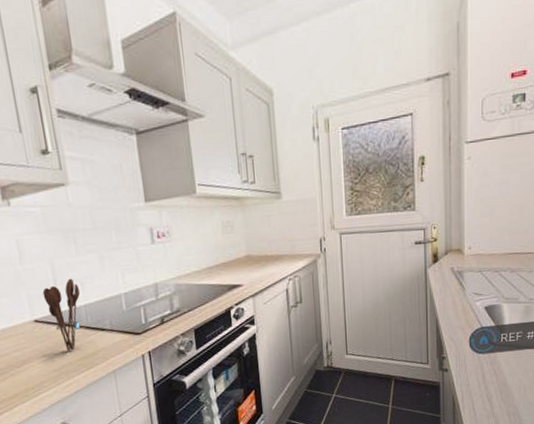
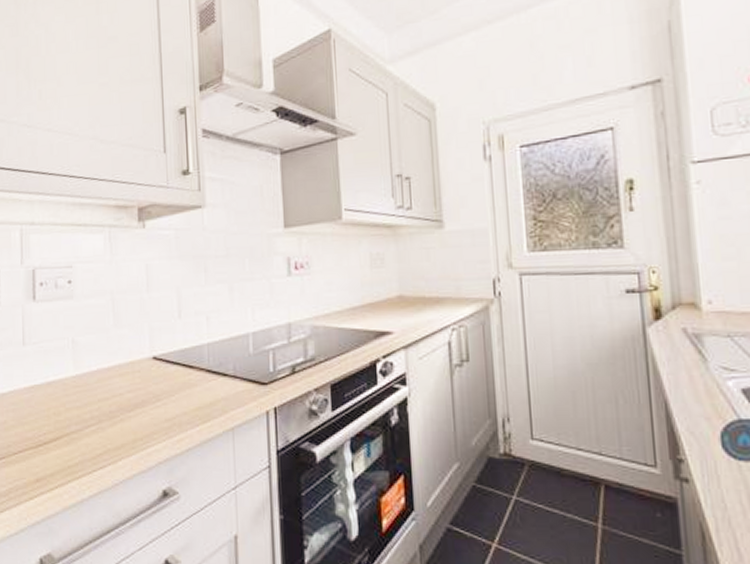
utensil holder: present [42,278,81,351] -> none [165,311,205,398]

